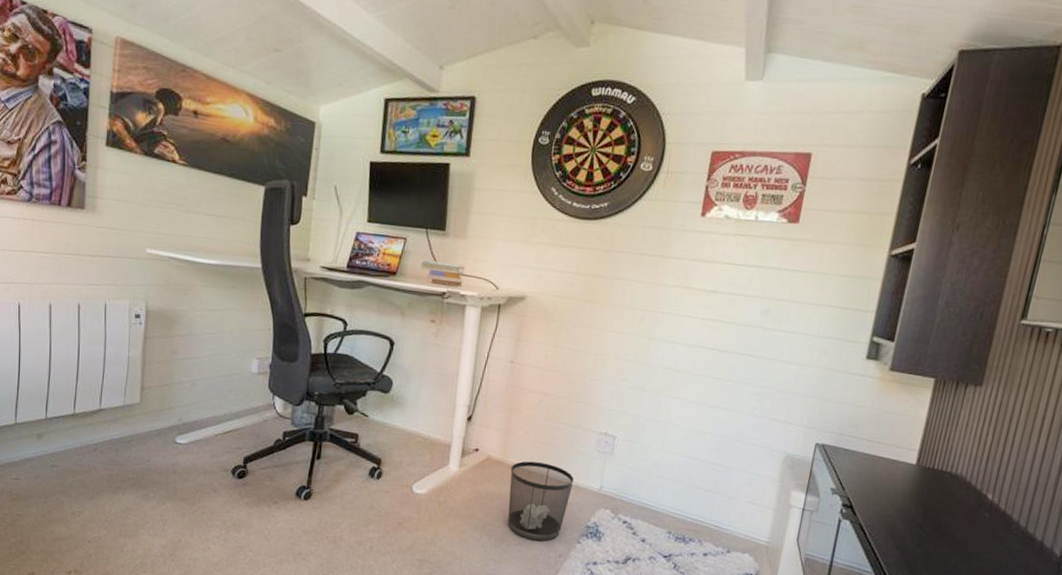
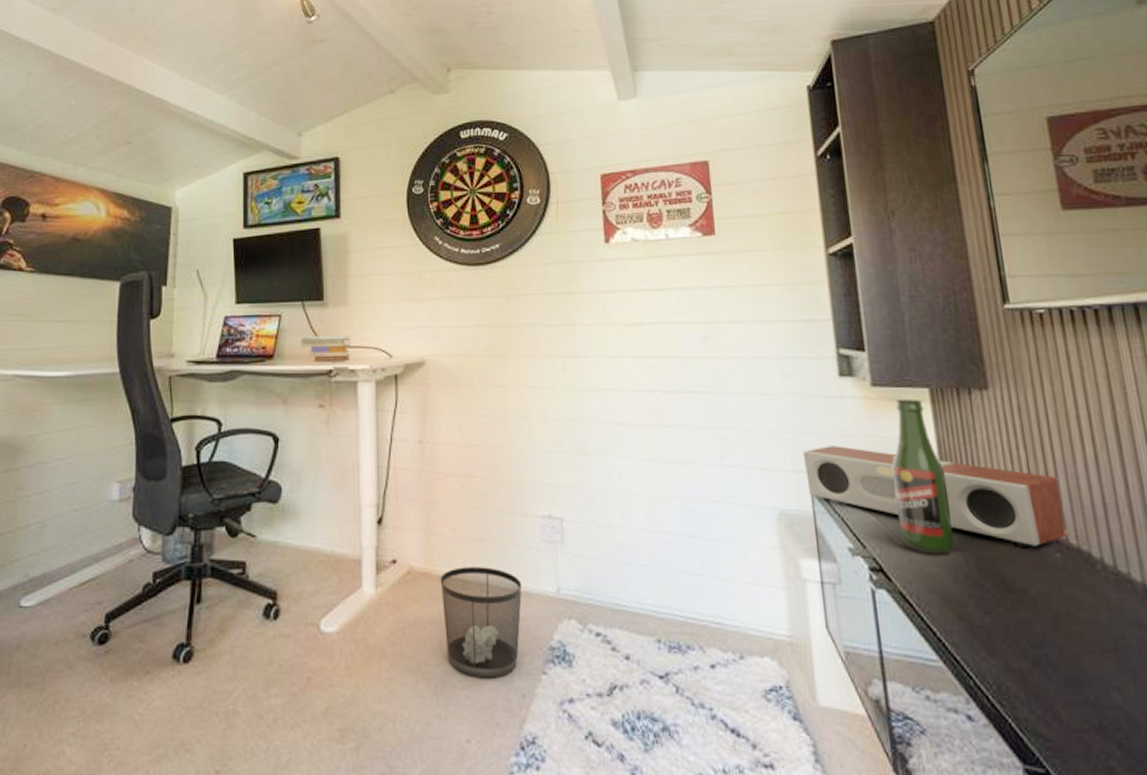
speaker: none [814,411,1010,507] -> present [803,446,1071,547]
beer bottle: none [874,383,927,502] -> present [891,398,955,554]

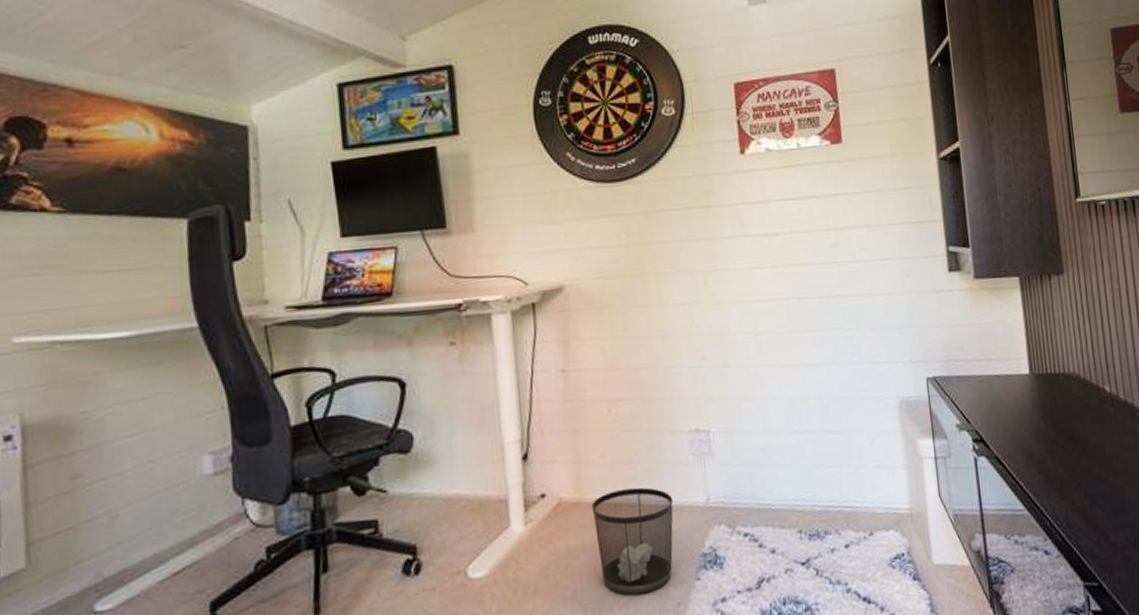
books: present [298,335,351,363] -> none [420,265,482,297]
speaker: present [803,446,1071,547] -> none [920,334,1120,406]
beer bottle: present [891,398,955,554] -> none [990,287,1037,421]

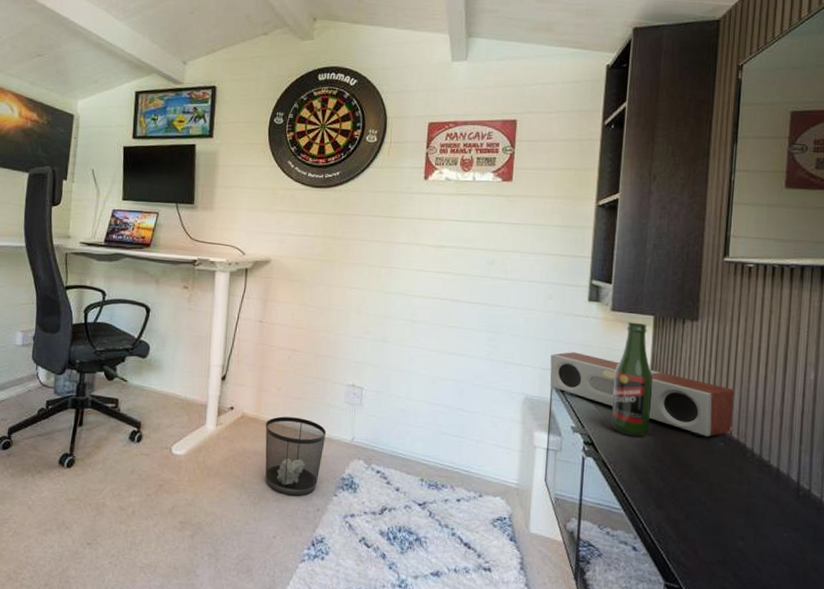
speaker: none [920,334,1120,406] -> present [550,352,735,437]
beer bottle: none [990,287,1037,421] -> present [611,322,653,437]

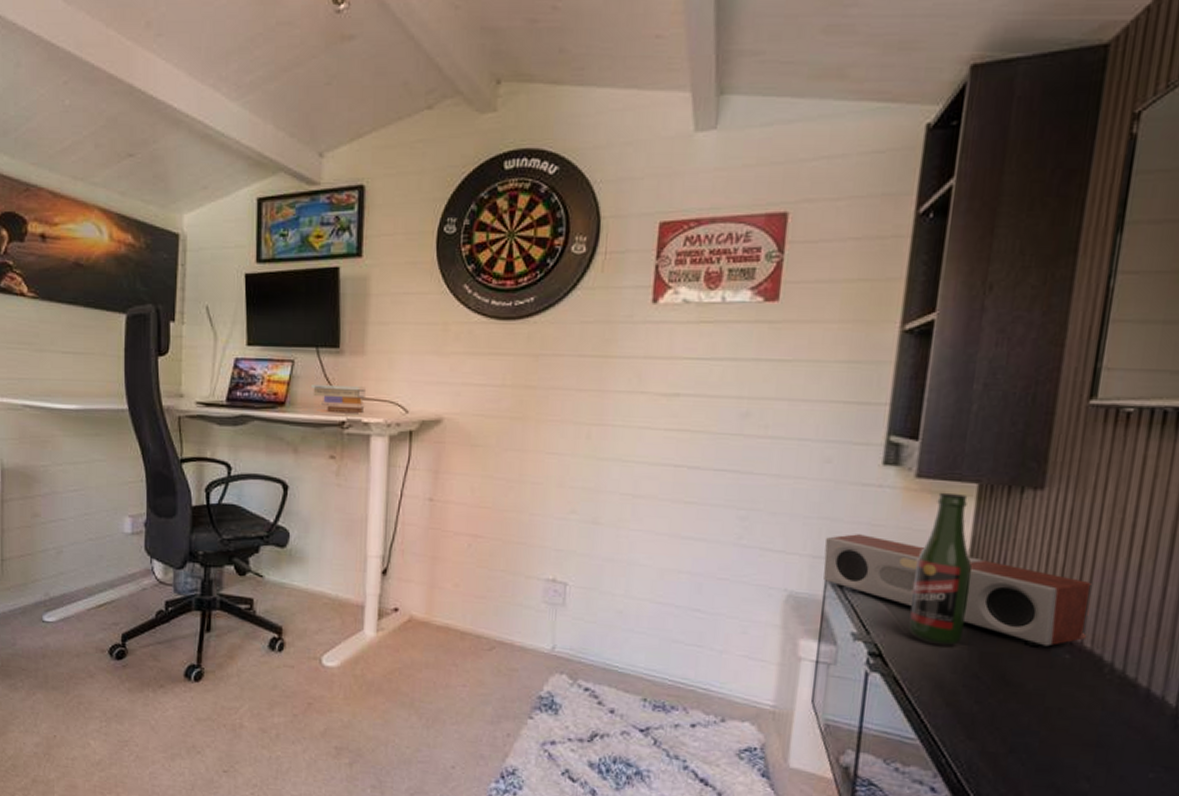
books: none [171,231,213,255] -> present [311,383,366,414]
waste bin: present [265,416,327,496] -> none [439,620,519,718]

